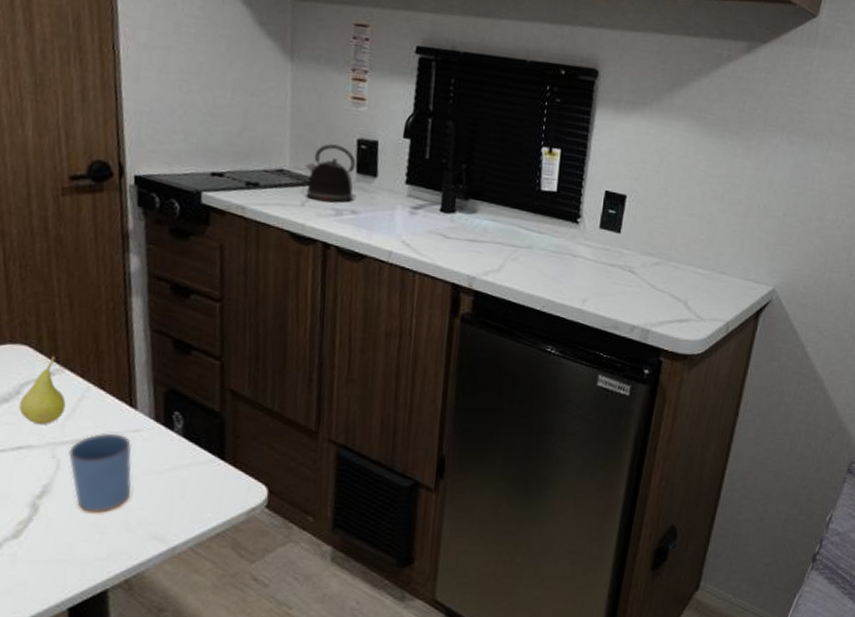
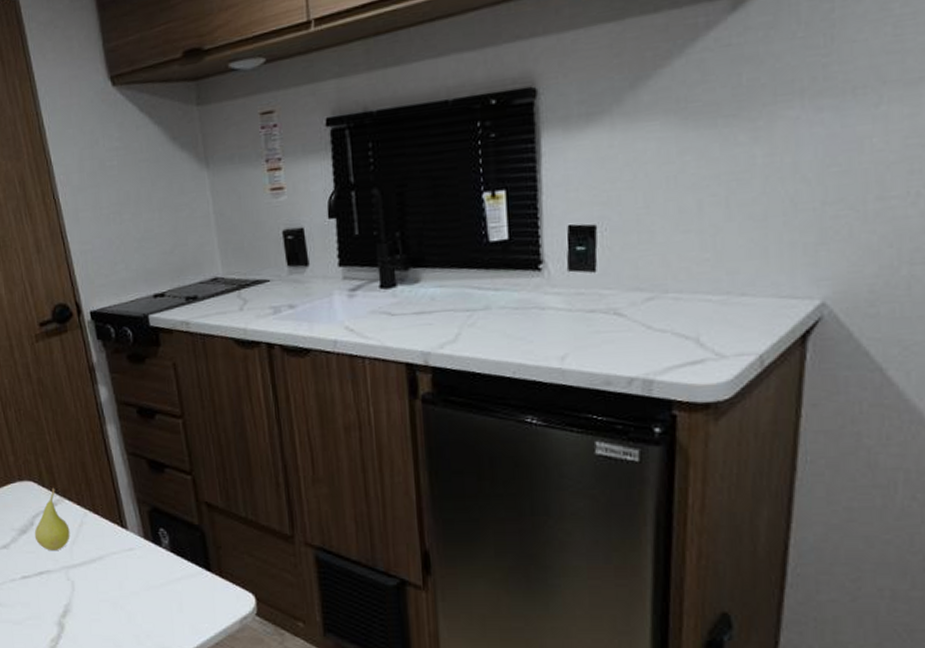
mug: present [68,432,132,513] -> none [79,553,136,628]
kettle: present [304,144,356,203] -> none [236,241,291,302]

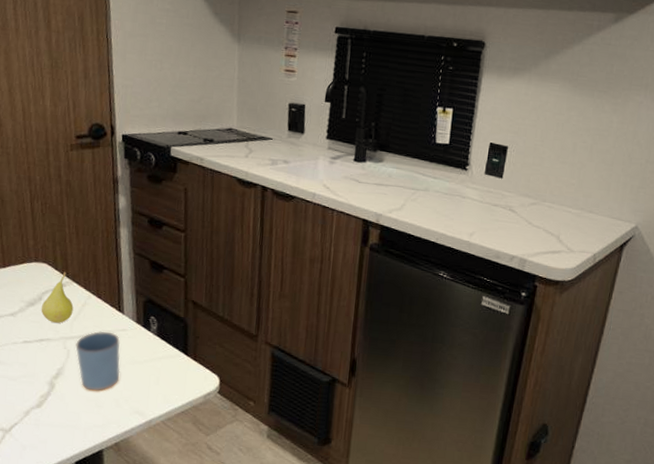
mug: none [79,553,136,628] -> present [75,331,120,391]

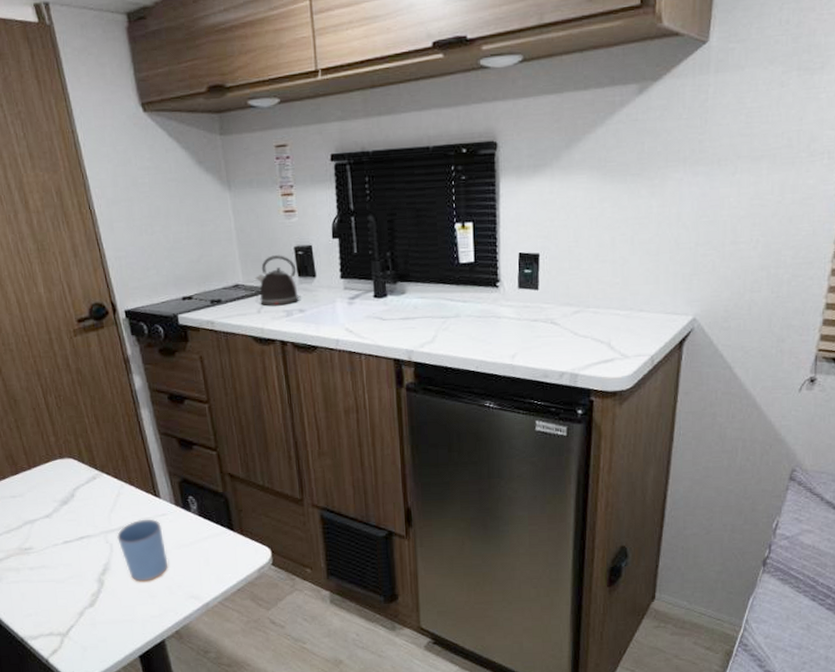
fruit: present [41,271,74,323] -> none [75,463,109,518]
kettle: none [248,107,288,155] -> present [255,255,301,306]

